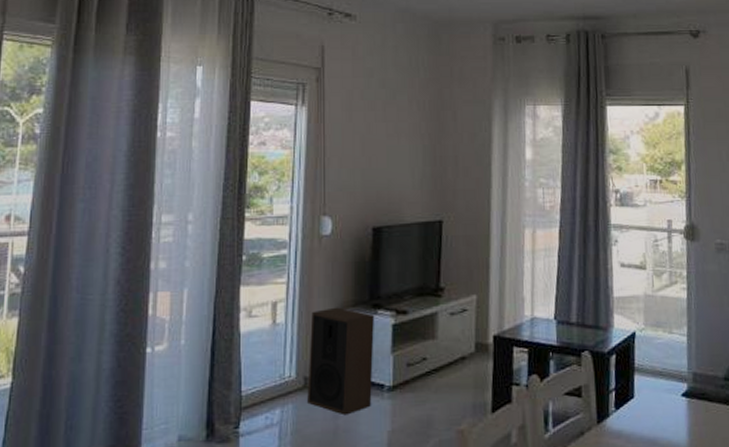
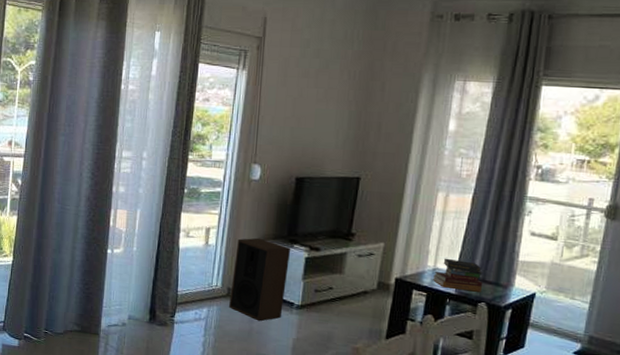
books: none [532,304,584,340] -> present [433,258,483,292]

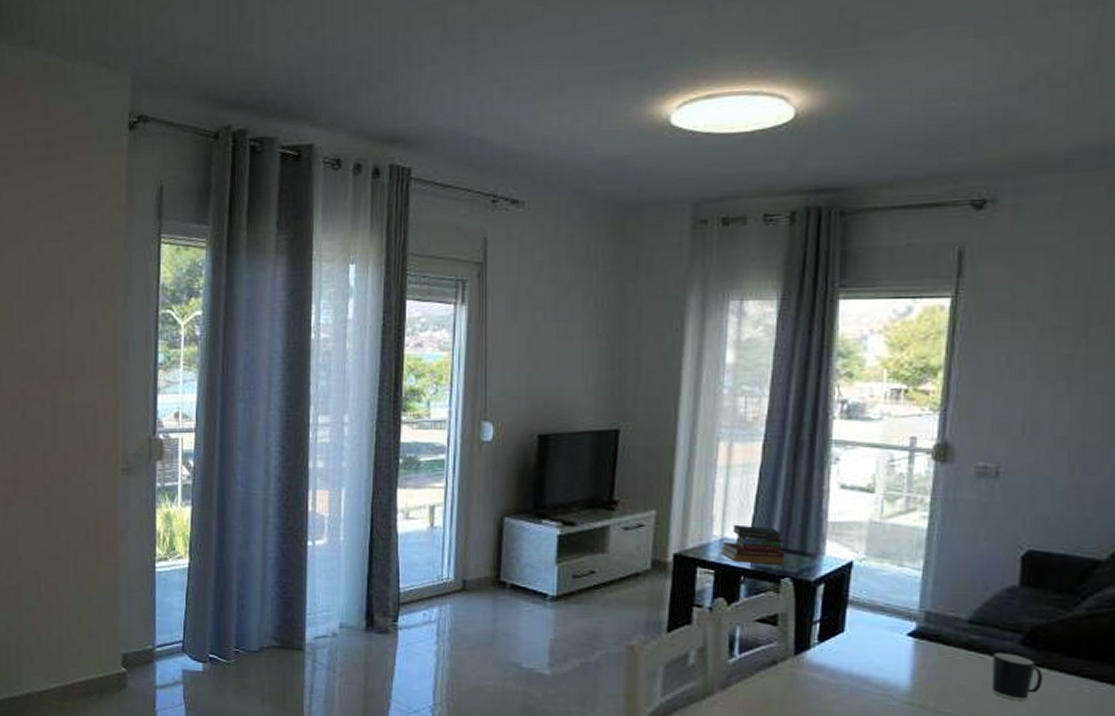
speaker: present [229,238,291,321] -> none [466,514,539,620]

